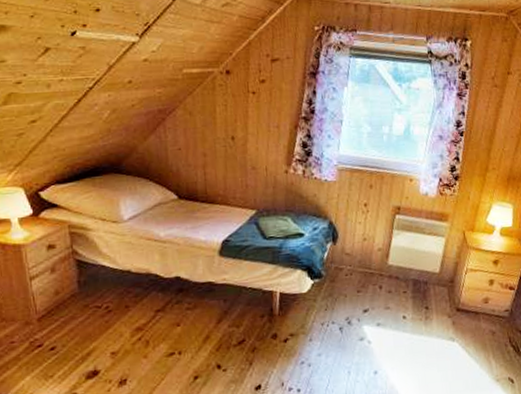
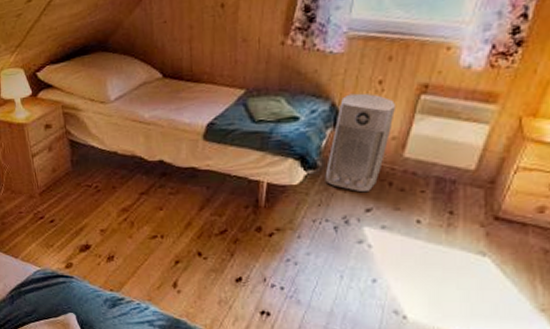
air purifier: none [328,213,379,296] -> present [325,93,397,193]

